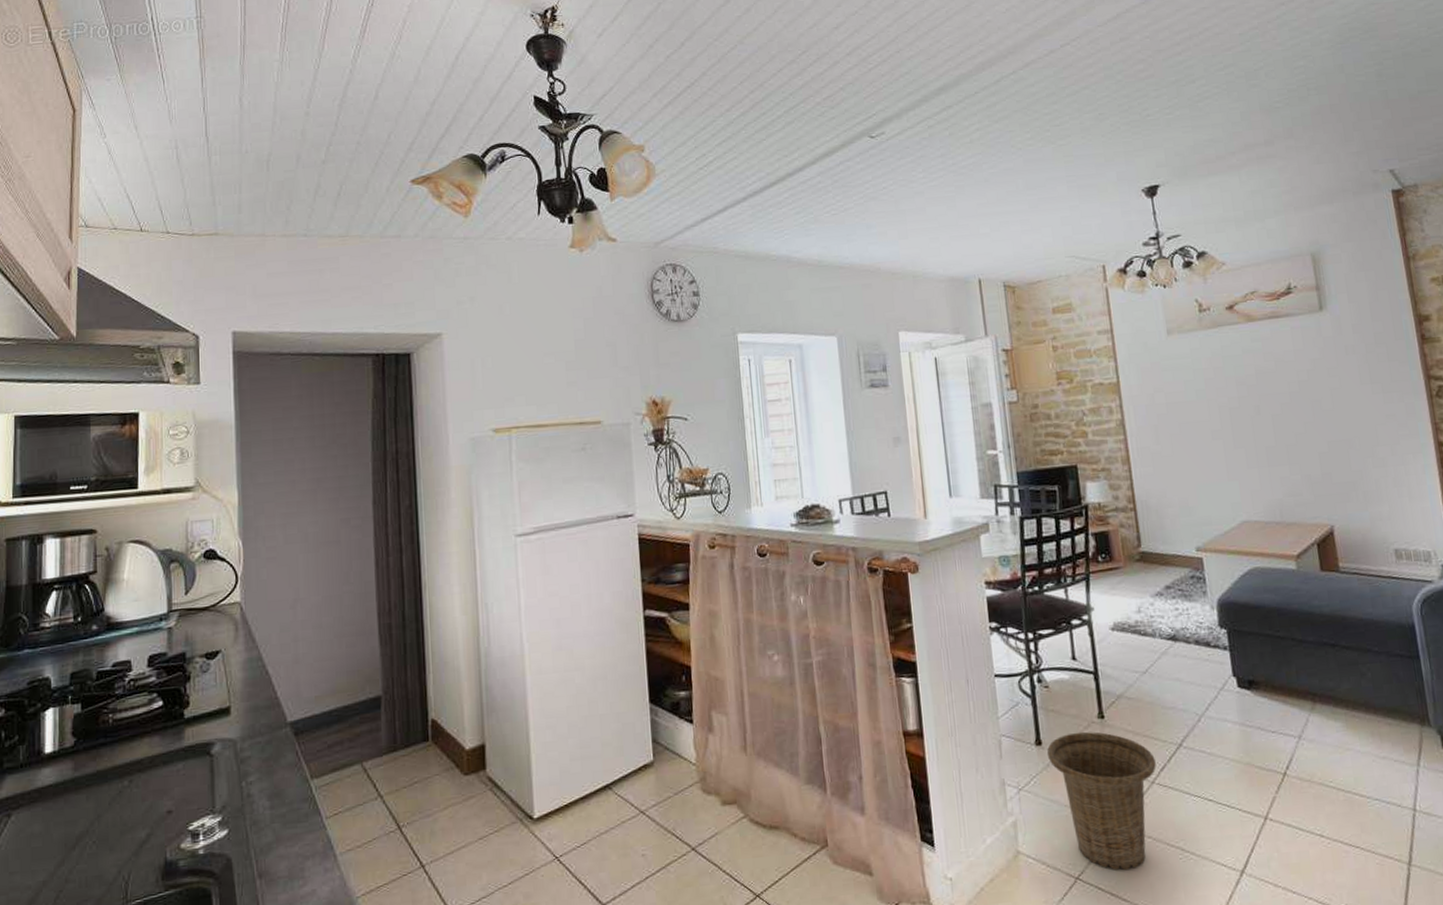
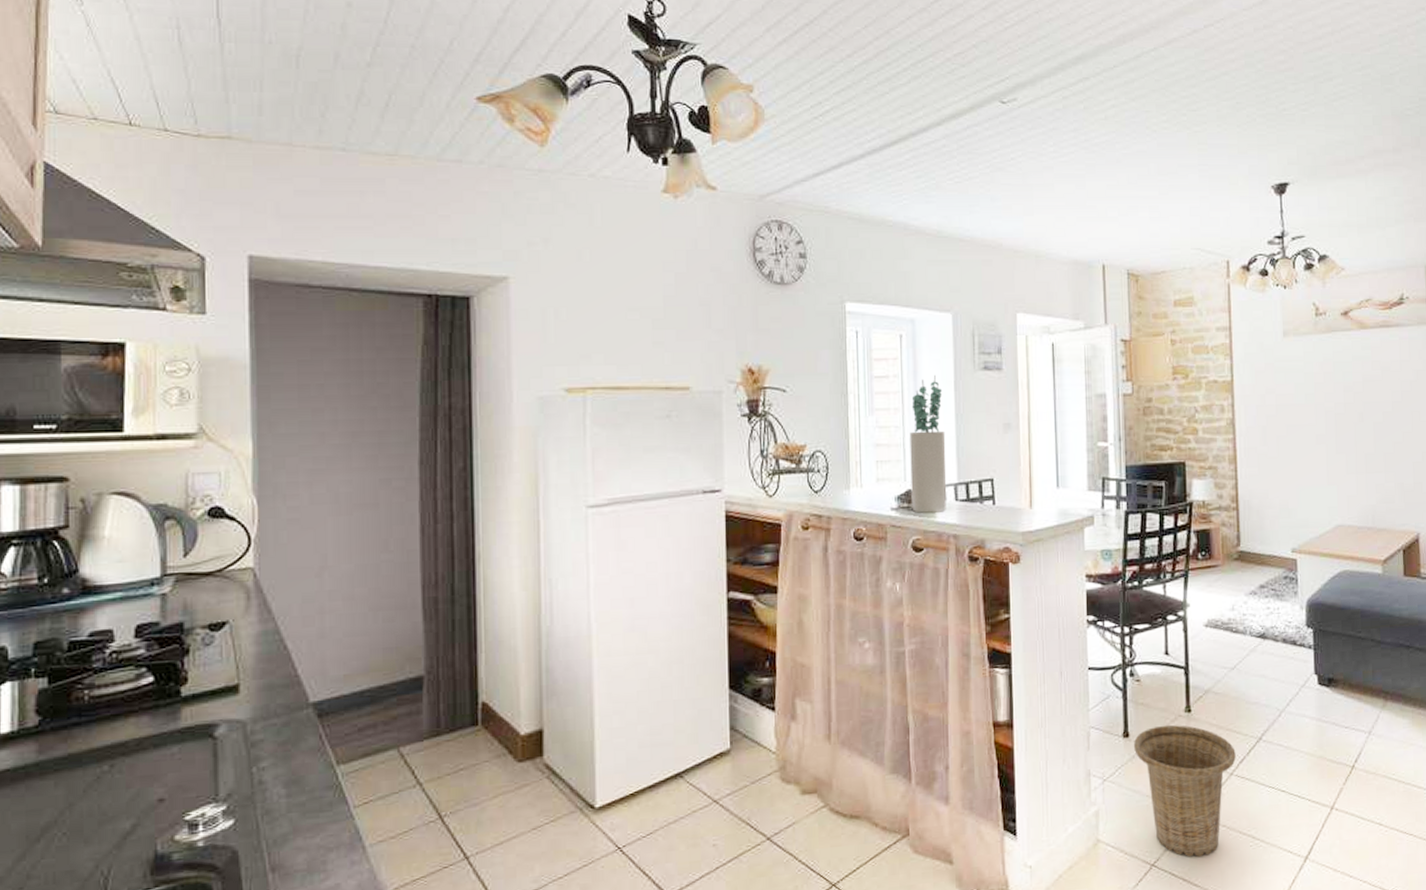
vase: none [804,395,844,529] -> present [909,374,947,514]

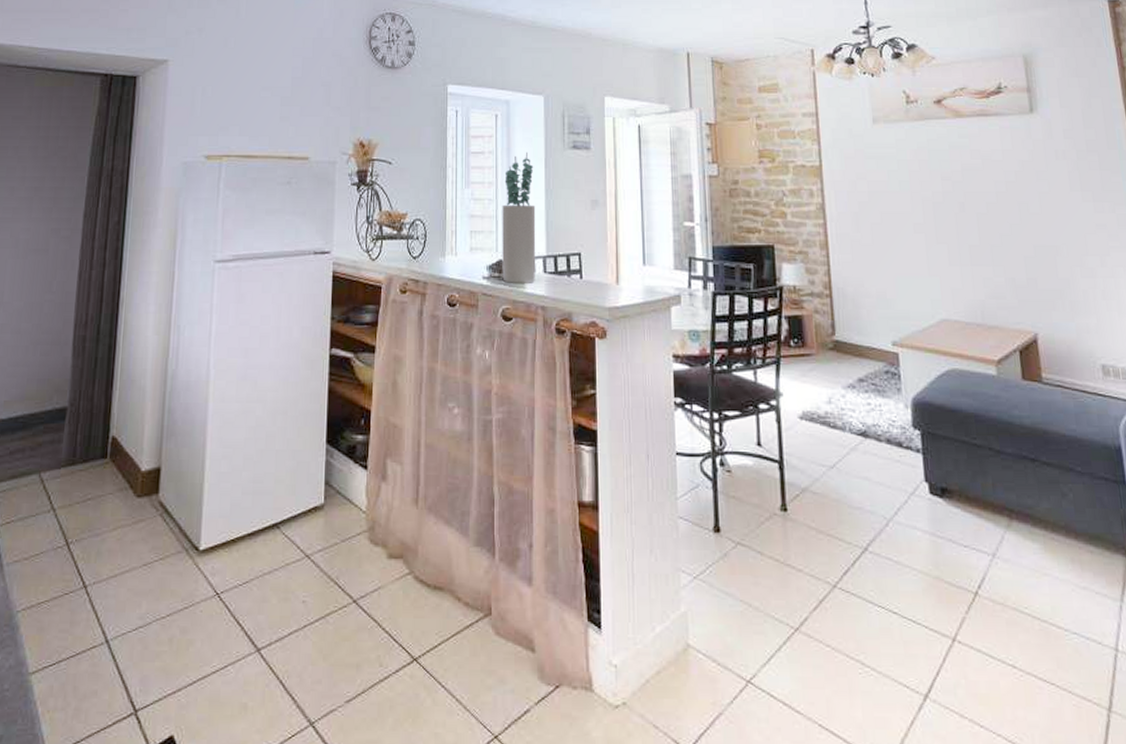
basket: present [1133,725,1236,858] -> none [724,523,839,680]

